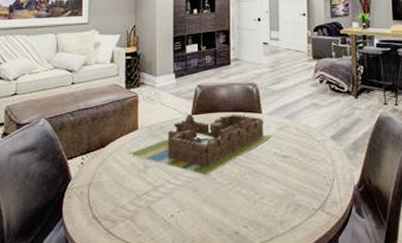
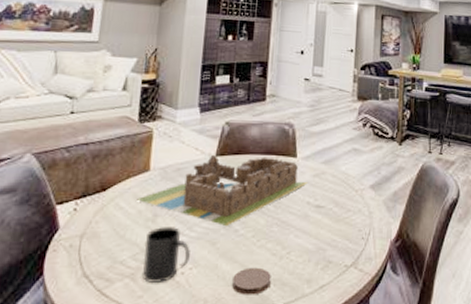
mug: none [139,176,177,225] -> present [141,227,190,284]
coaster: none [215,210,248,235] -> present [232,267,271,295]

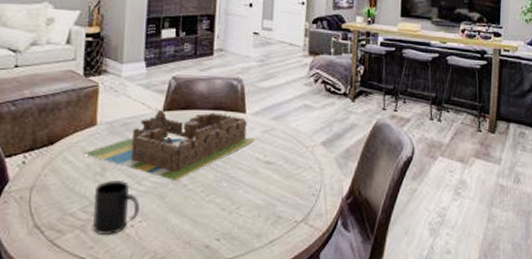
coaster: present [232,267,271,295] -> none [182,221,221,248]

